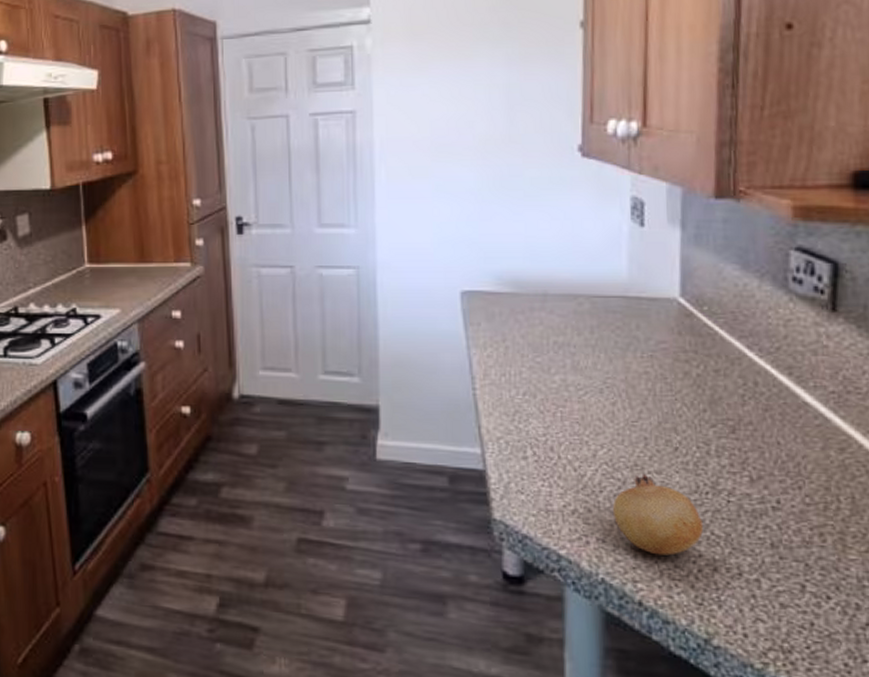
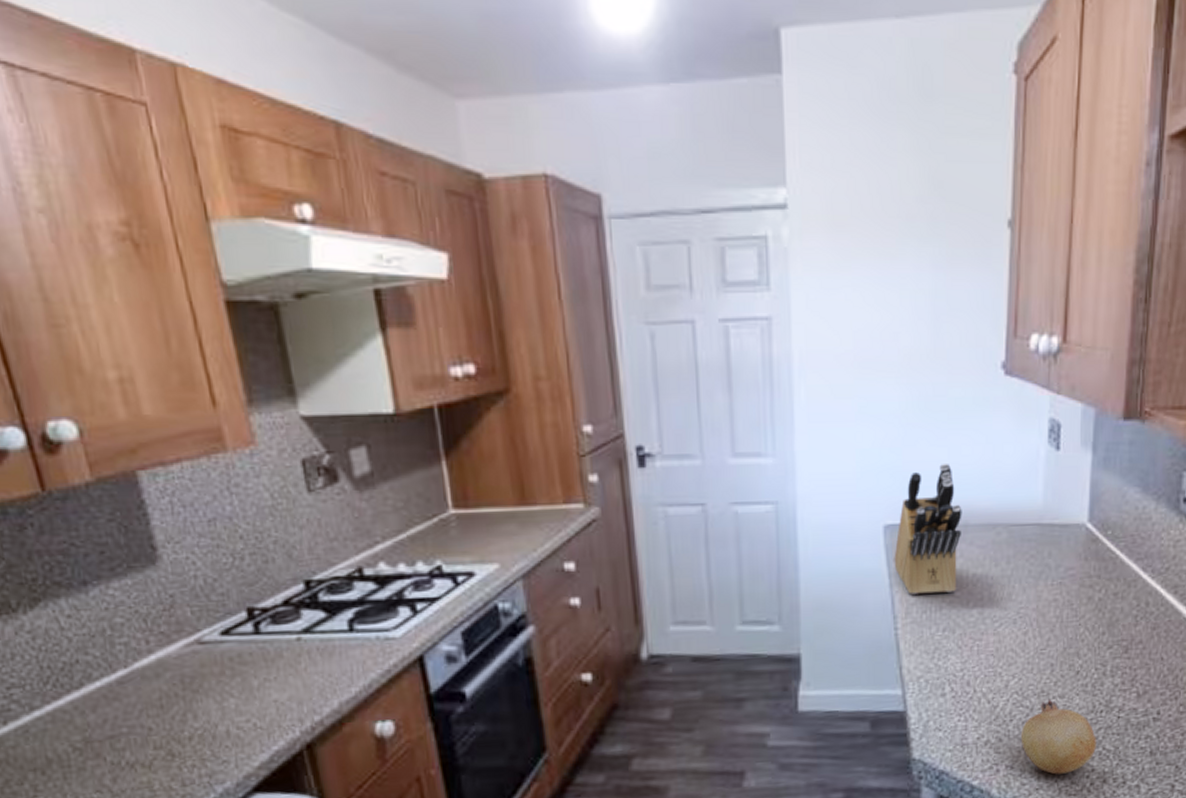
knife block: none [471,236,541,358] -> present [894,462,962,594]

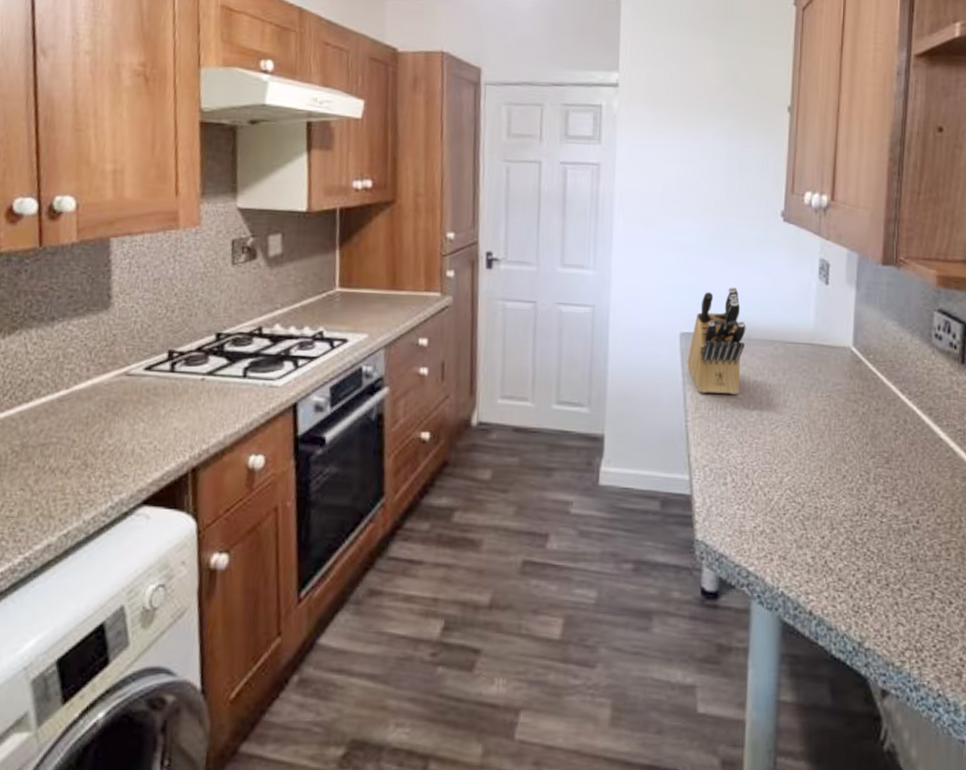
fruit: present [1020,699,1096,774] -> none [792,498,861,570]

